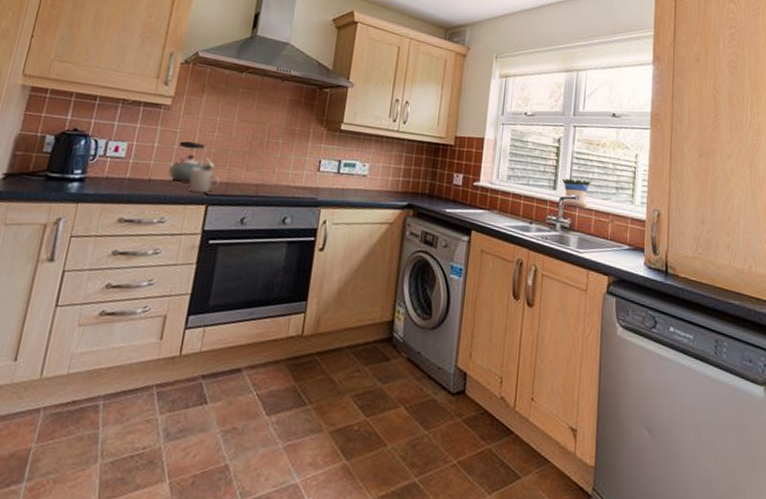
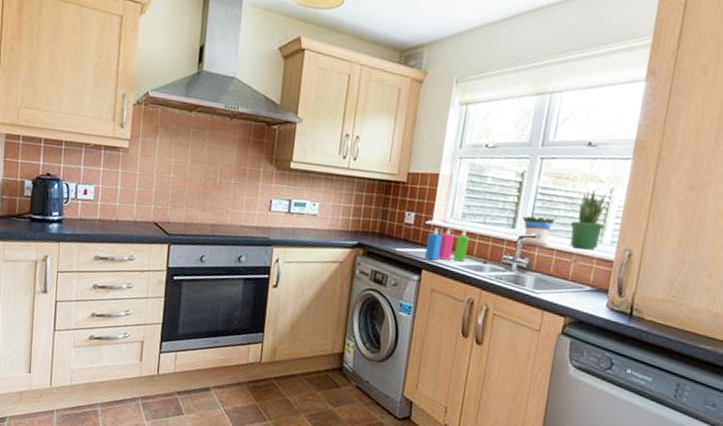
kettle: present [169,141,215,183] -> none [134,183,173,223]
mug: present [189,168,220,193] -> none [151,209,179,233]
soap dispenser: none [474,188,515,222] -> present [425,227,470,262]
planter: none [605,154,635,212] -> present [570,189,608,251]

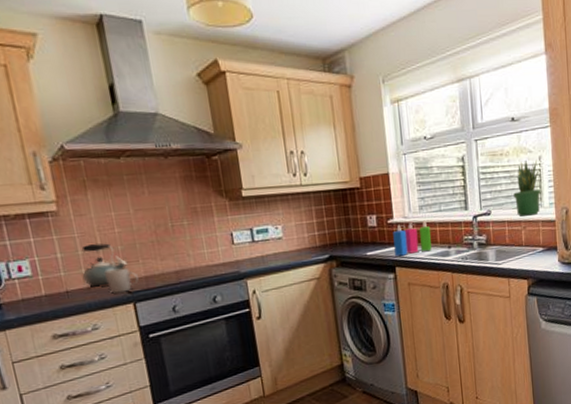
kettle: none [134,183,173,223] -> present [82,243,128,287]
mug: none [151,209,179,233] -> present [105,267,139,294]
flowerpot: present [520,216,556,248] -> none [472,193,501,224]

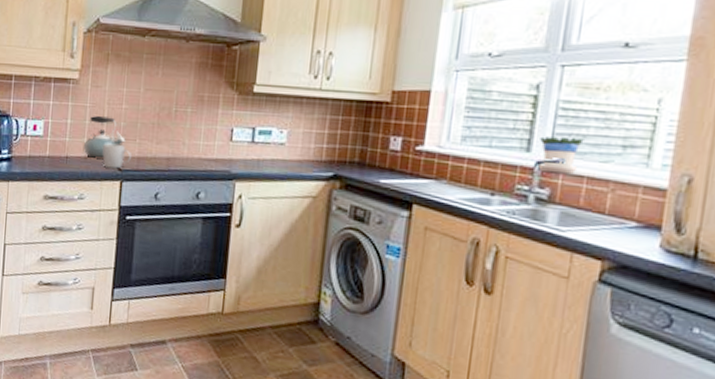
soap dispenser: present [393,220,432,256] -> none [416,153,472,194]
flowerpot: none [472,193,501,224] -> present [538,136,584,175]
planter: present [513,159,541,218] -> none [605,100,656,178]

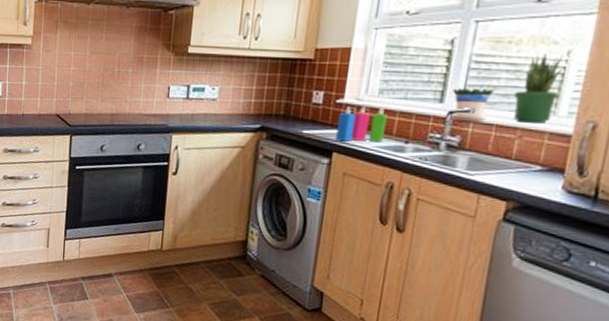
kettle: present [84,116,126,159] -> none [38,78,74,116]
mug: present [102,143,131,169] -> none [54,102,79,124]
soap dispenser: none [416,153,472,194] -> present [336,106,388,142]
planter: none [605,100,656,178] -> present [514,52,564,125]

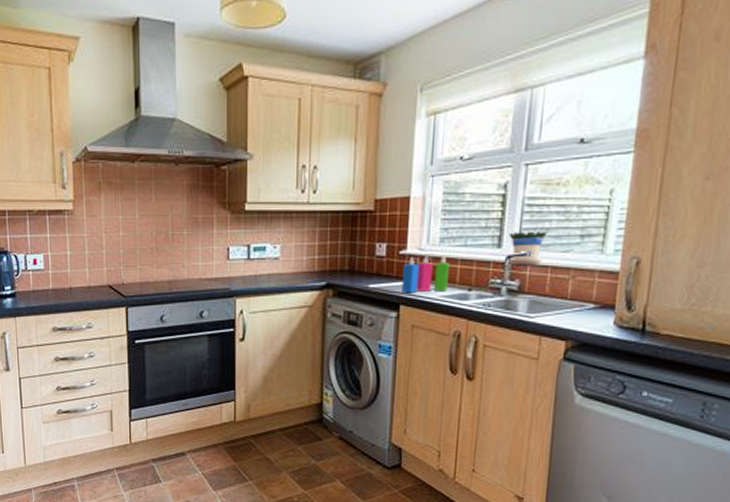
planter: present [514,52,564,125] -> none [565,192,608,264]

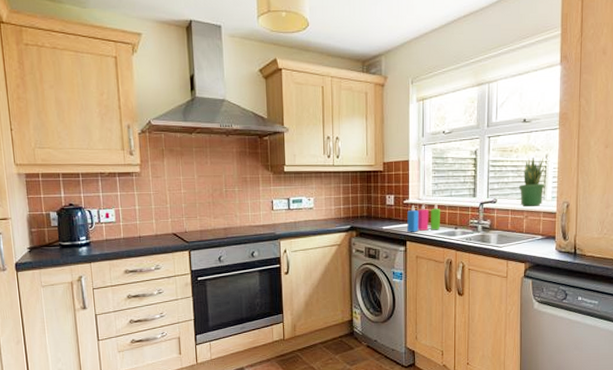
flowerpot: present [509,230,548,266] -> none [481,184,507,210]
planter: none [565,192,608,264] -> present [519,157,545,208]

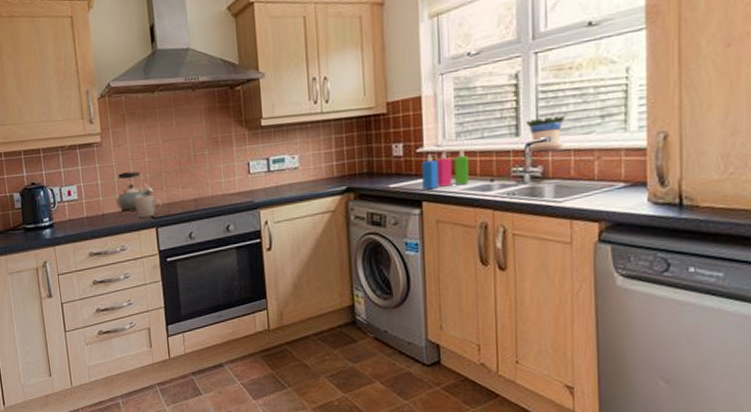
kettle: none [153,201,188,235] -> present [117,171,154,211]
mug: none [170,222,195,242] -> present [134,194,162,218]
flowerpot: none [481,184,507,210] -> present [526,115,566,153]
planter: present [519,157,545,208] -> none [585,72,626,145]

